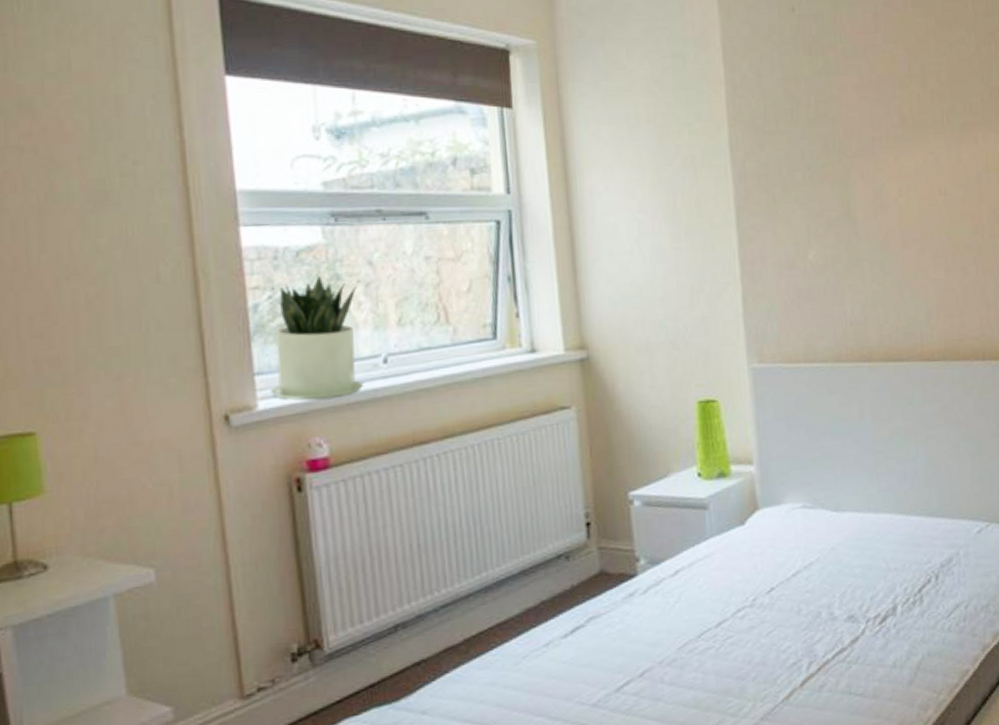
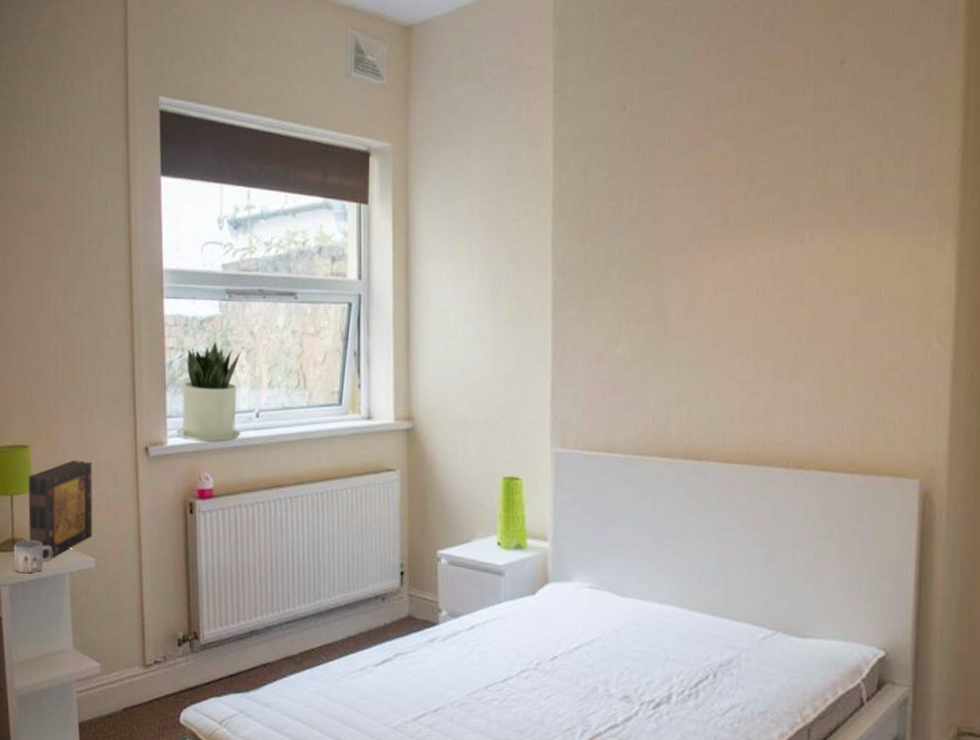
mug: none [17,558,86,608] -> present [14,540,53,574]
decorative box: none [37,442,148,582] -> present [28,459,93,559]

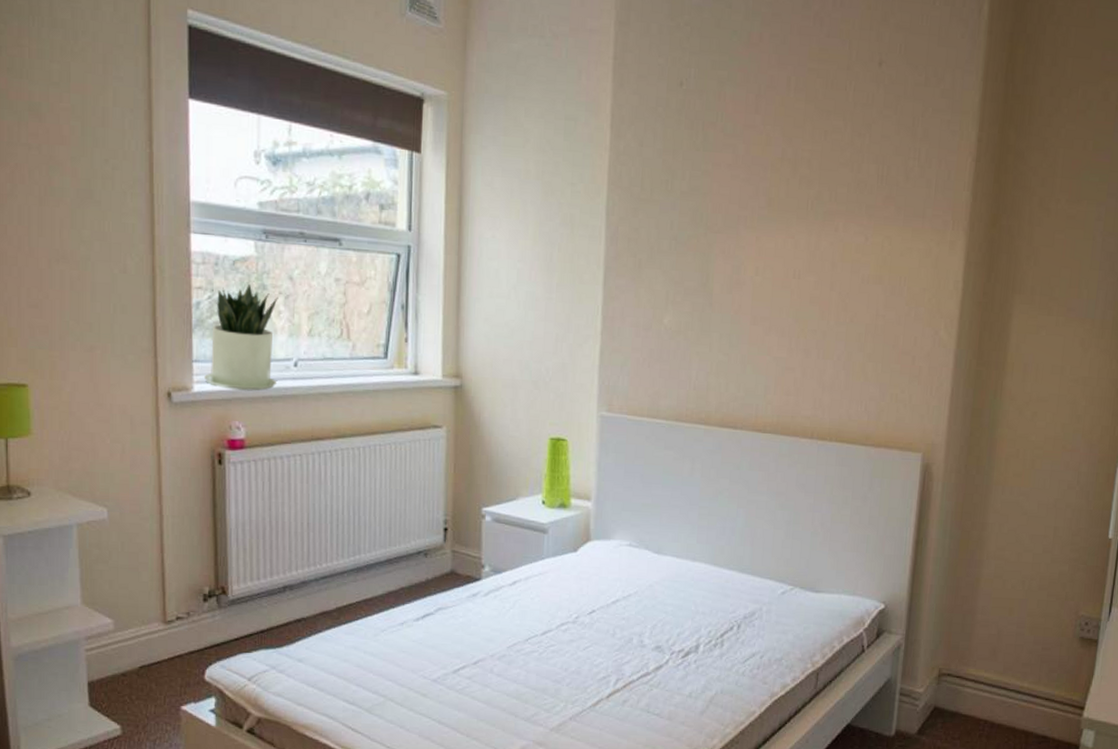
mug: present [14,540,53,574] -> none [9,487,57,524]
decorative box: present [28,459,93,559] -> none [27,402,106,509]

